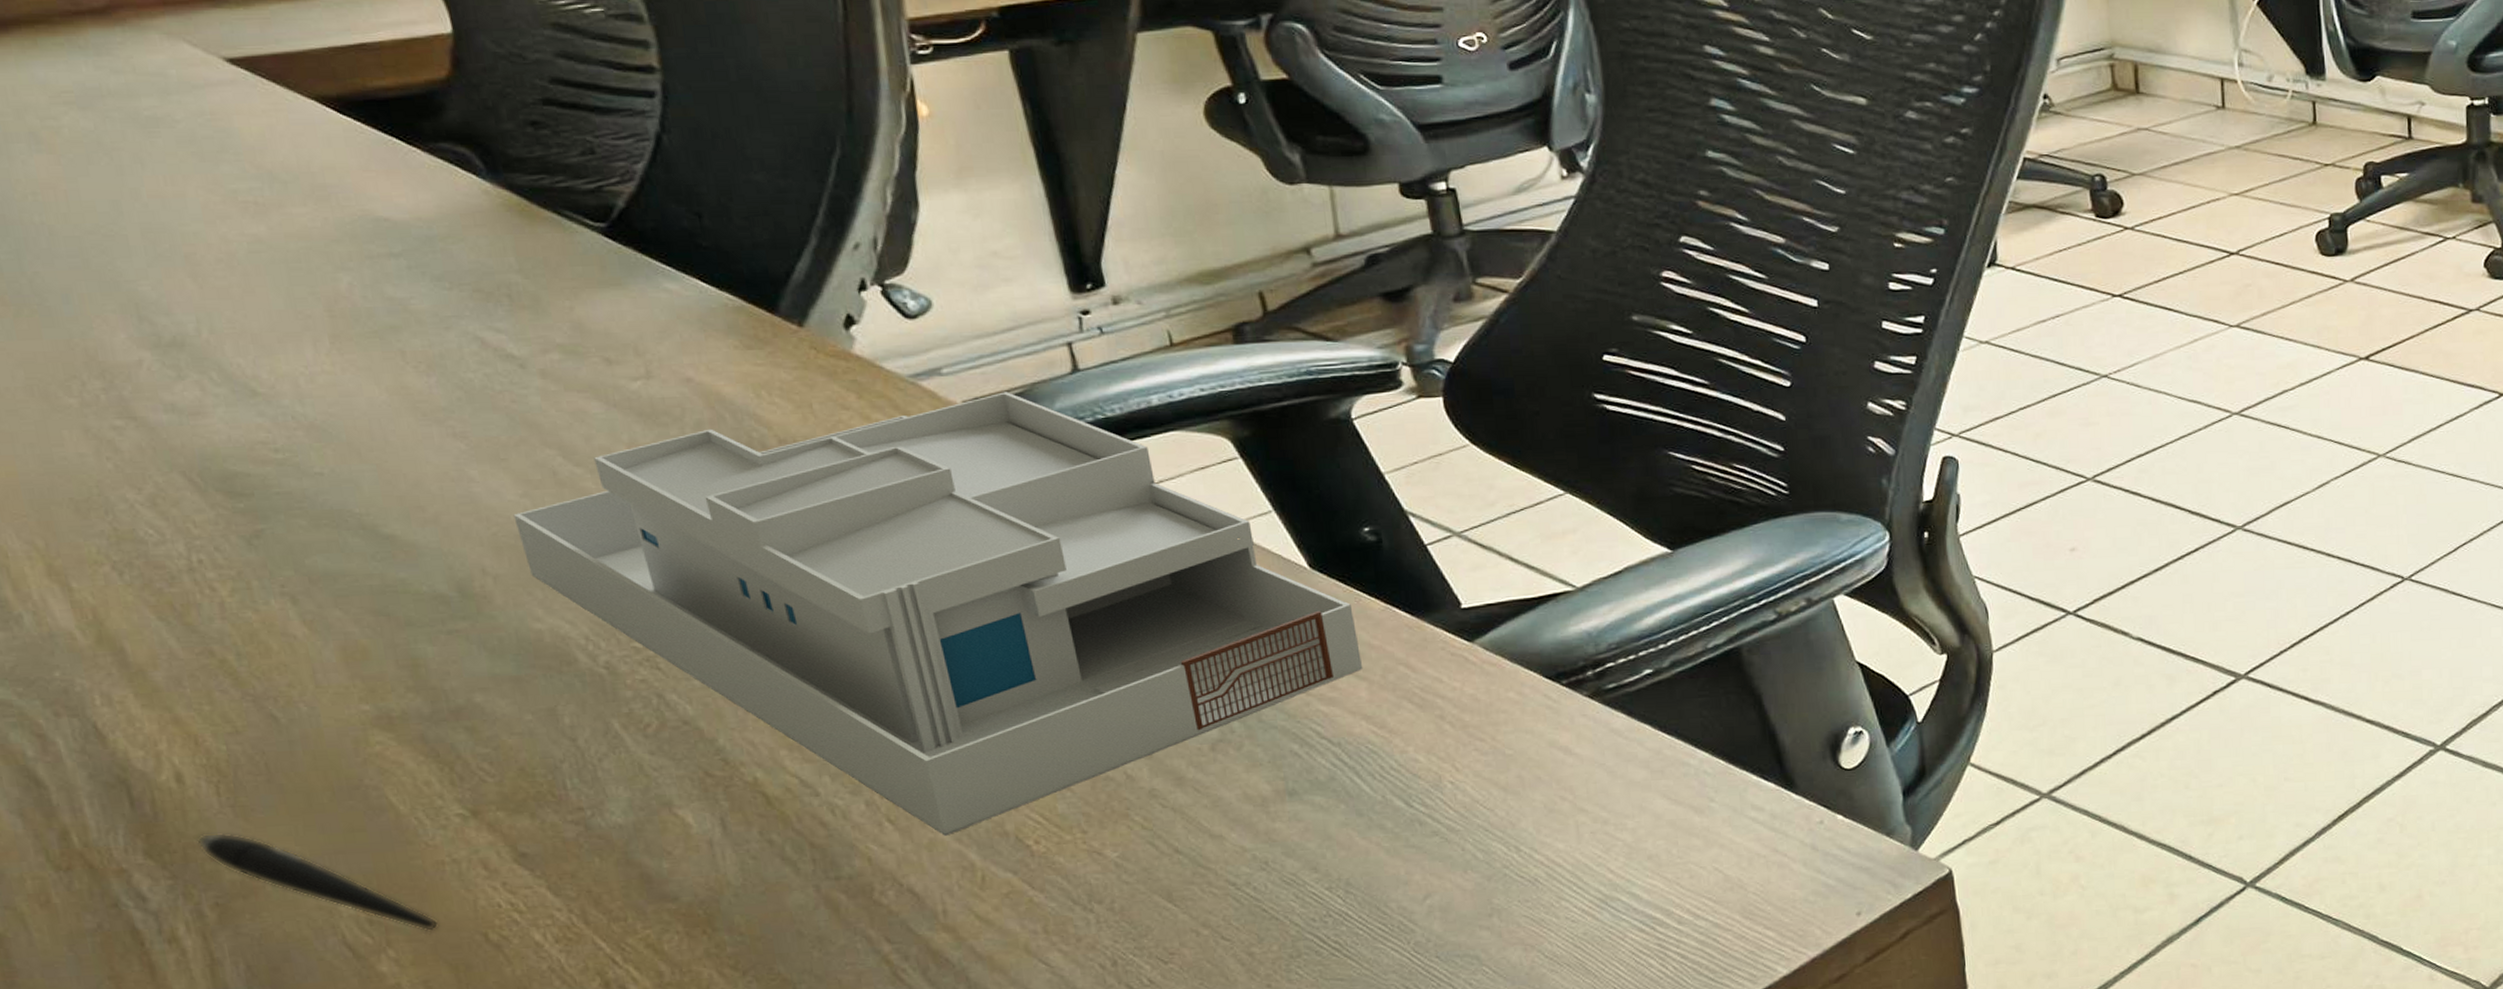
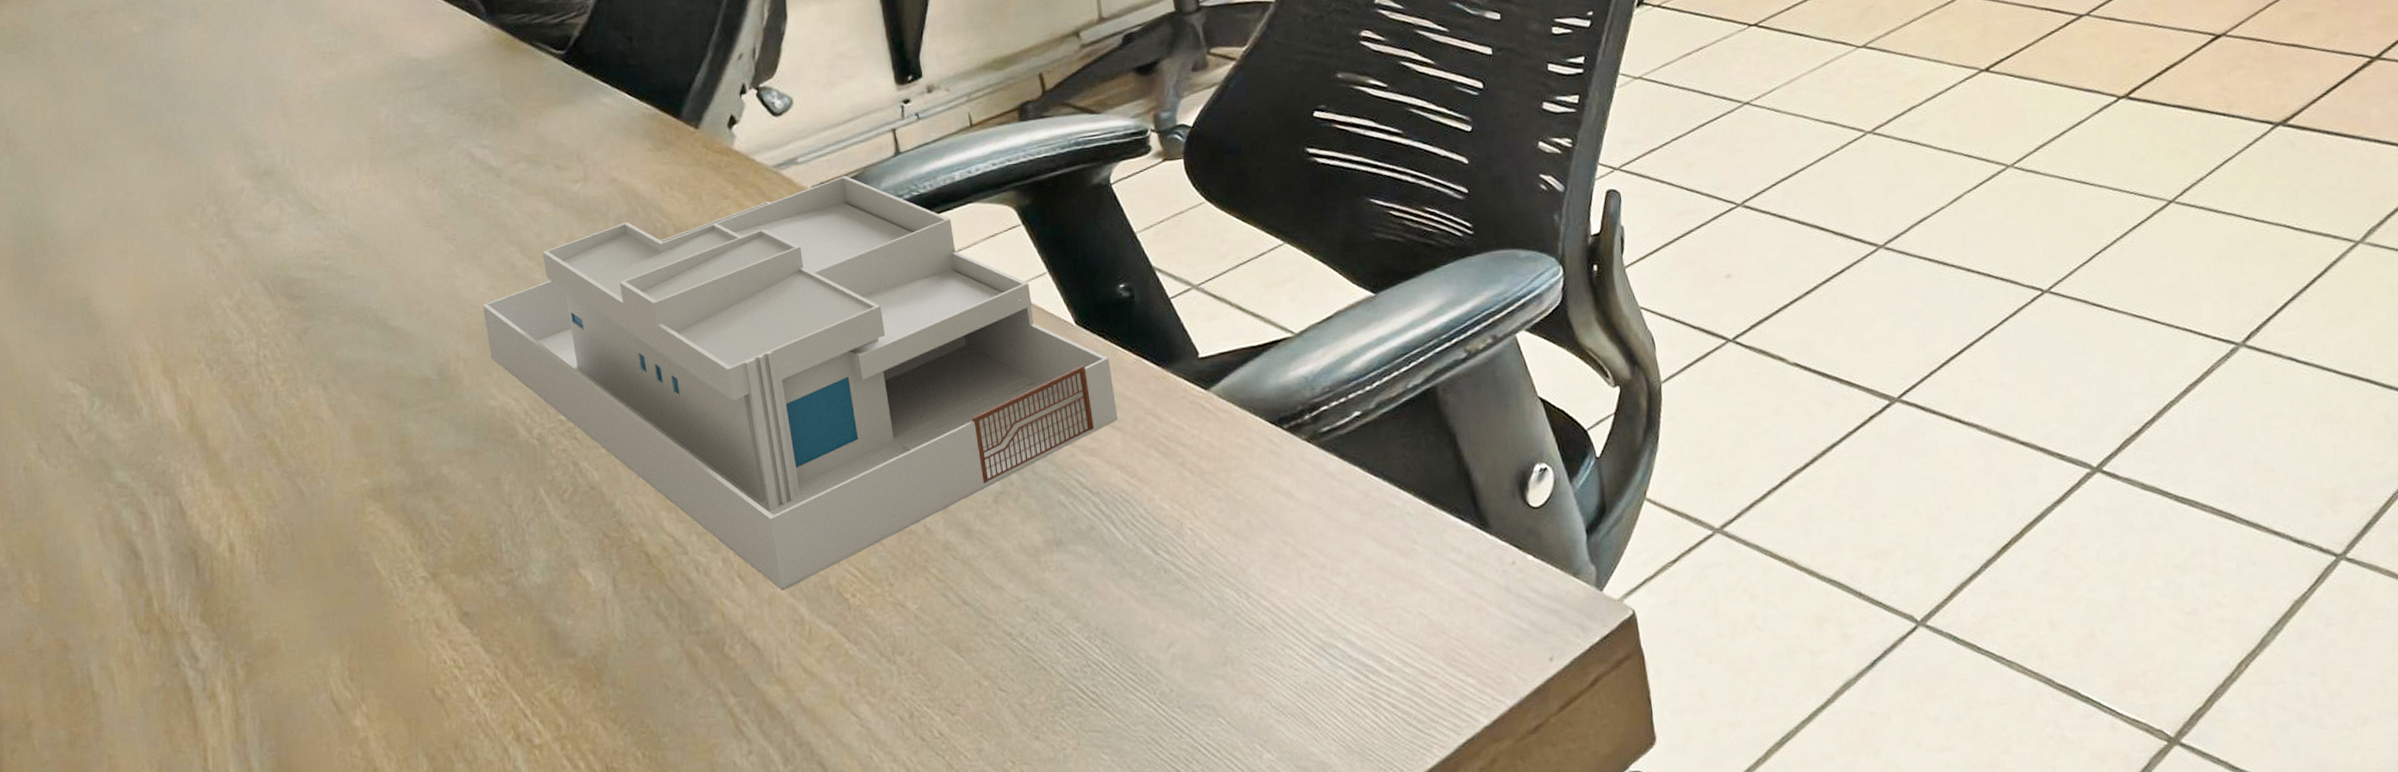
pen: present [196,832,439,931] -> none [238,597,400,687]

